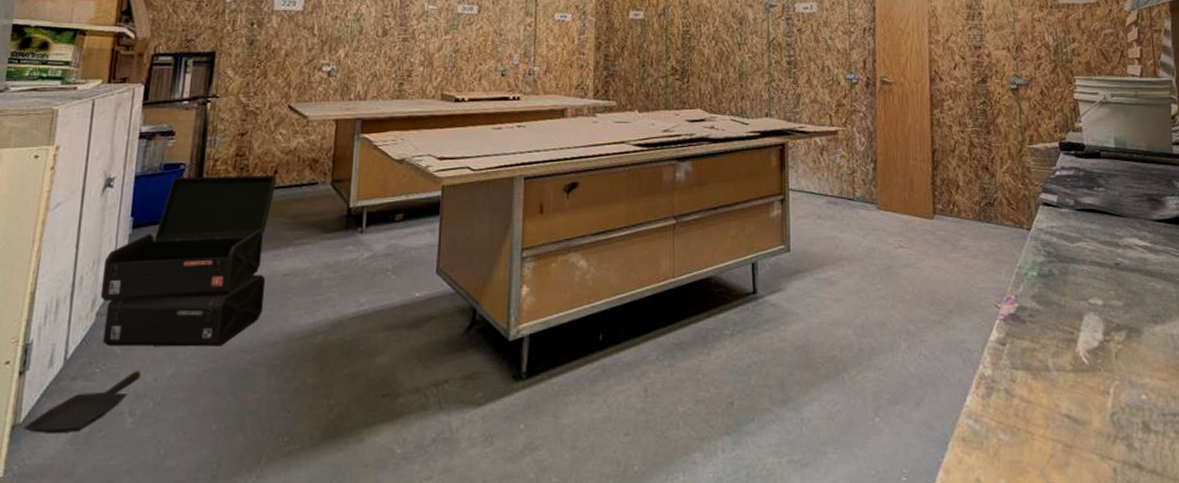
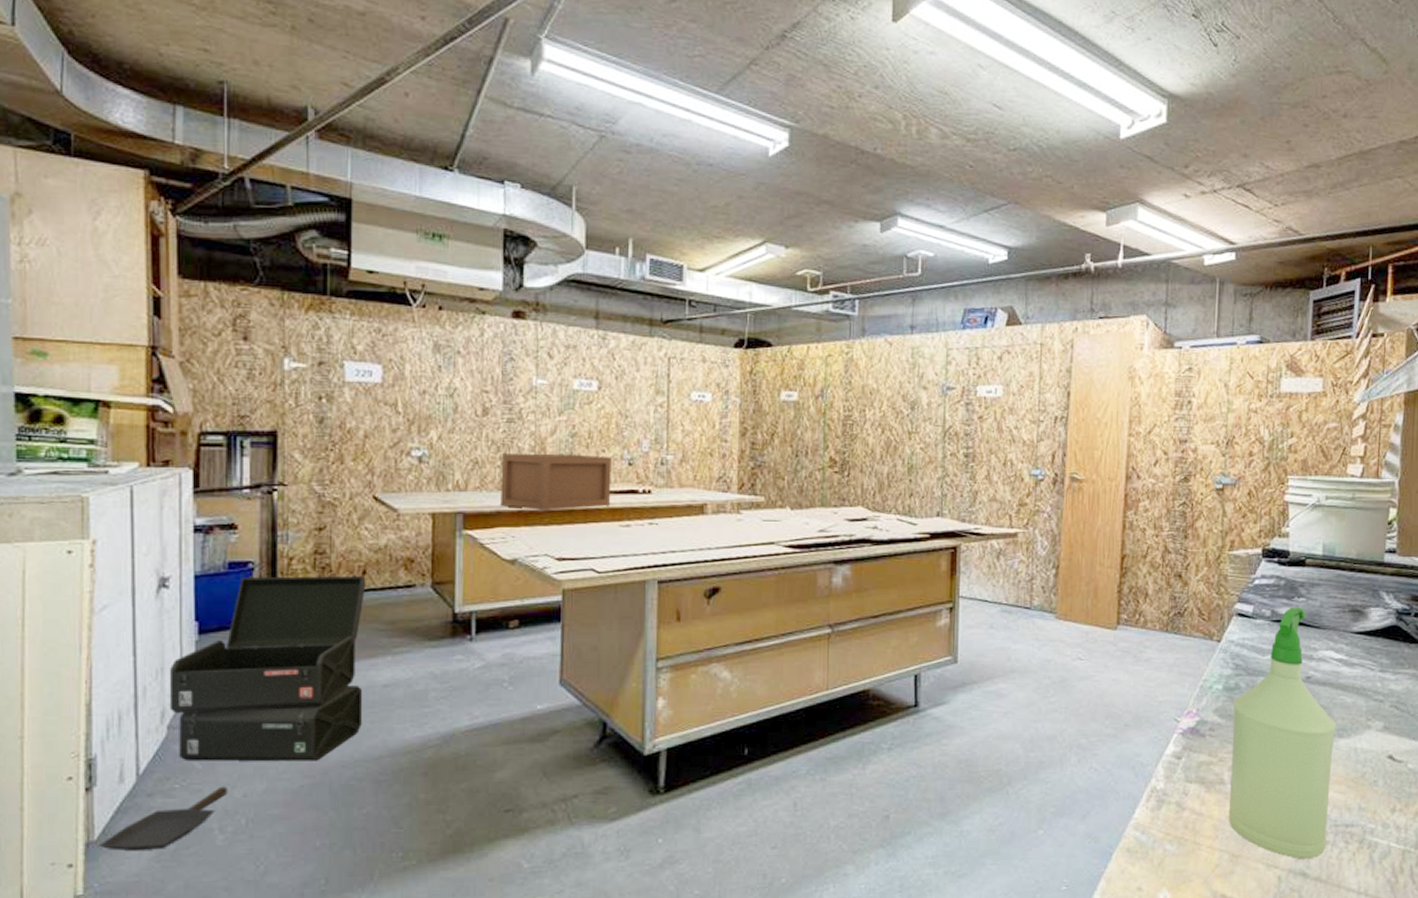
wooden box: none [393,68,487,116] -> present [501,454,611,510]
spray bottle: none [1048,196,1157,450] -> present [1228,607,1337,859]

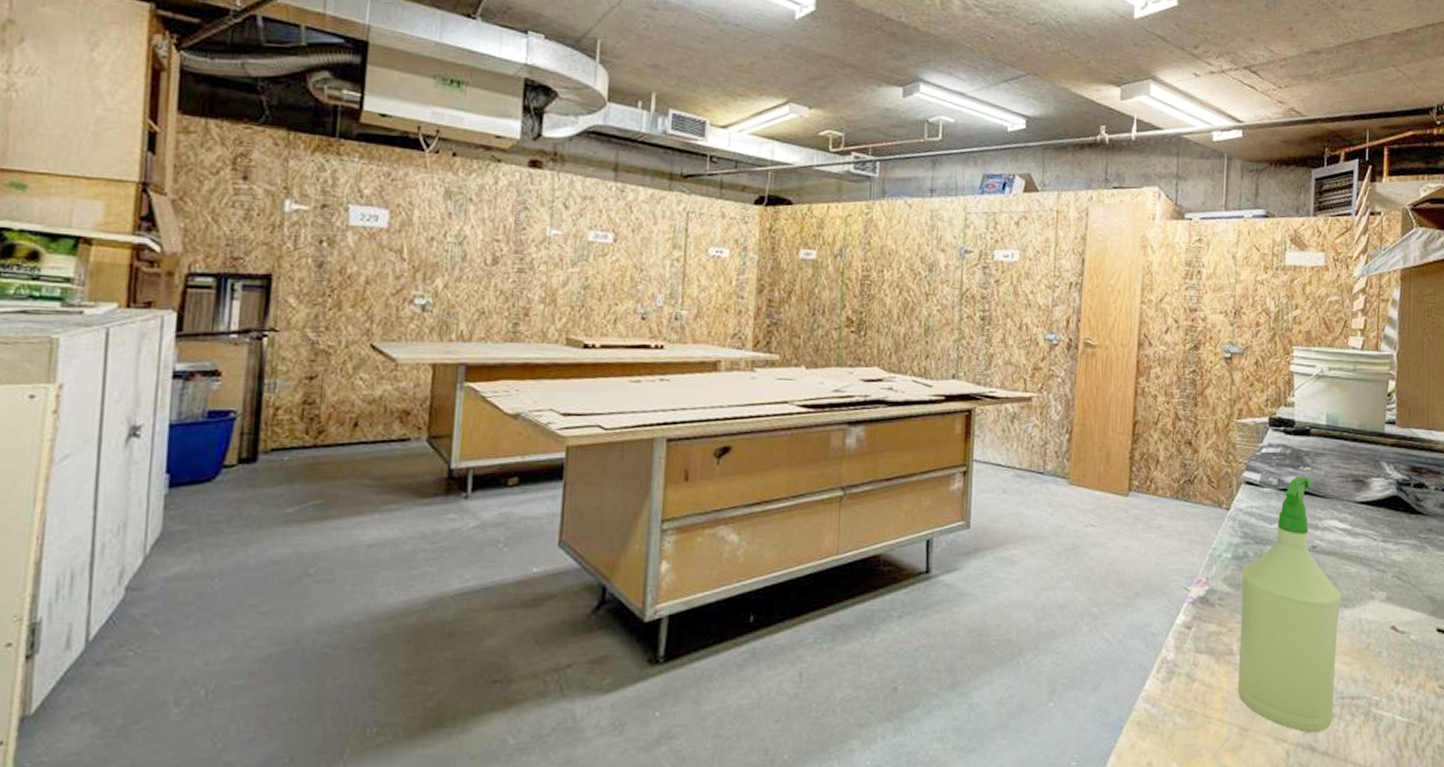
grill pan: present [99,786,228,851] -> none [35,654,188,726]
tool box: present [169,575,366,762] -> none [129,426,357,627]
wooden box: present [501,454,611,510] -> none [506,304,624,364]

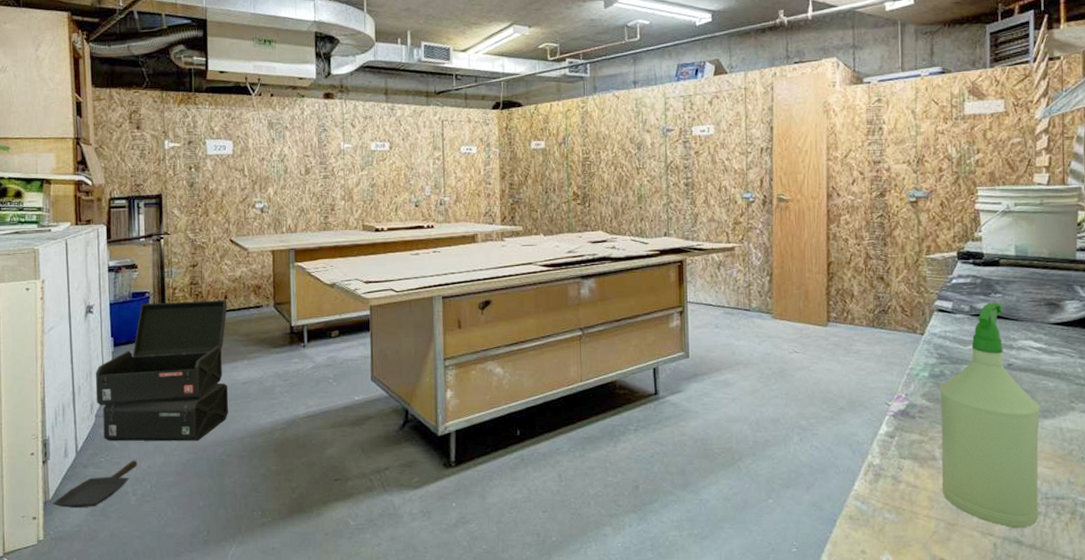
grill pan: none [35,654,188,726] -> present [53,460,137,507]
tool box: none [129,426,357,627] -> present [95,299,229,441]

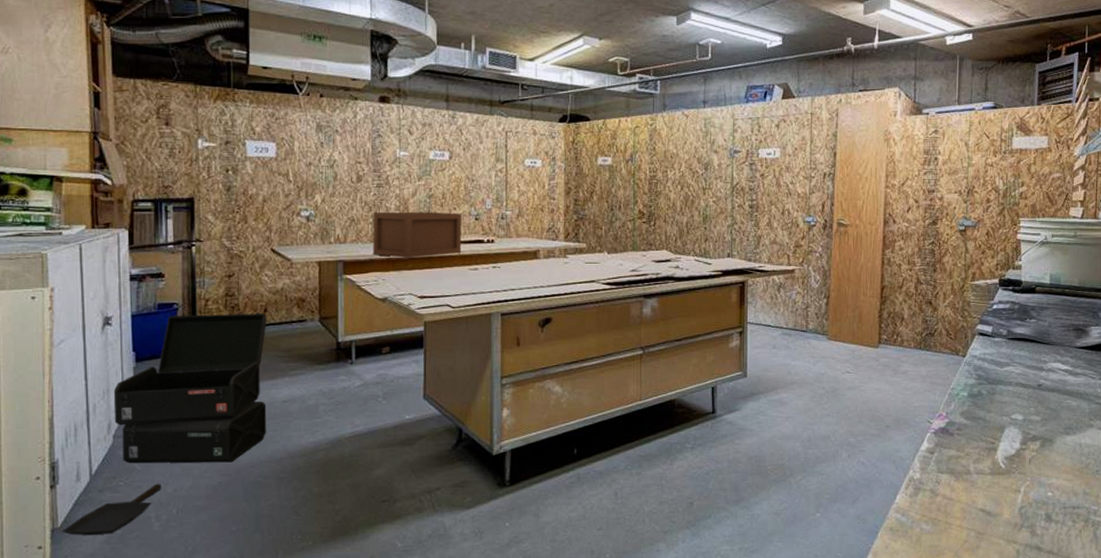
wooden box: none [320,200,403,245] -> present [373,213,462,258]
spray bottle: present [939,302,1041,528] -> none [974,327,1064,536]

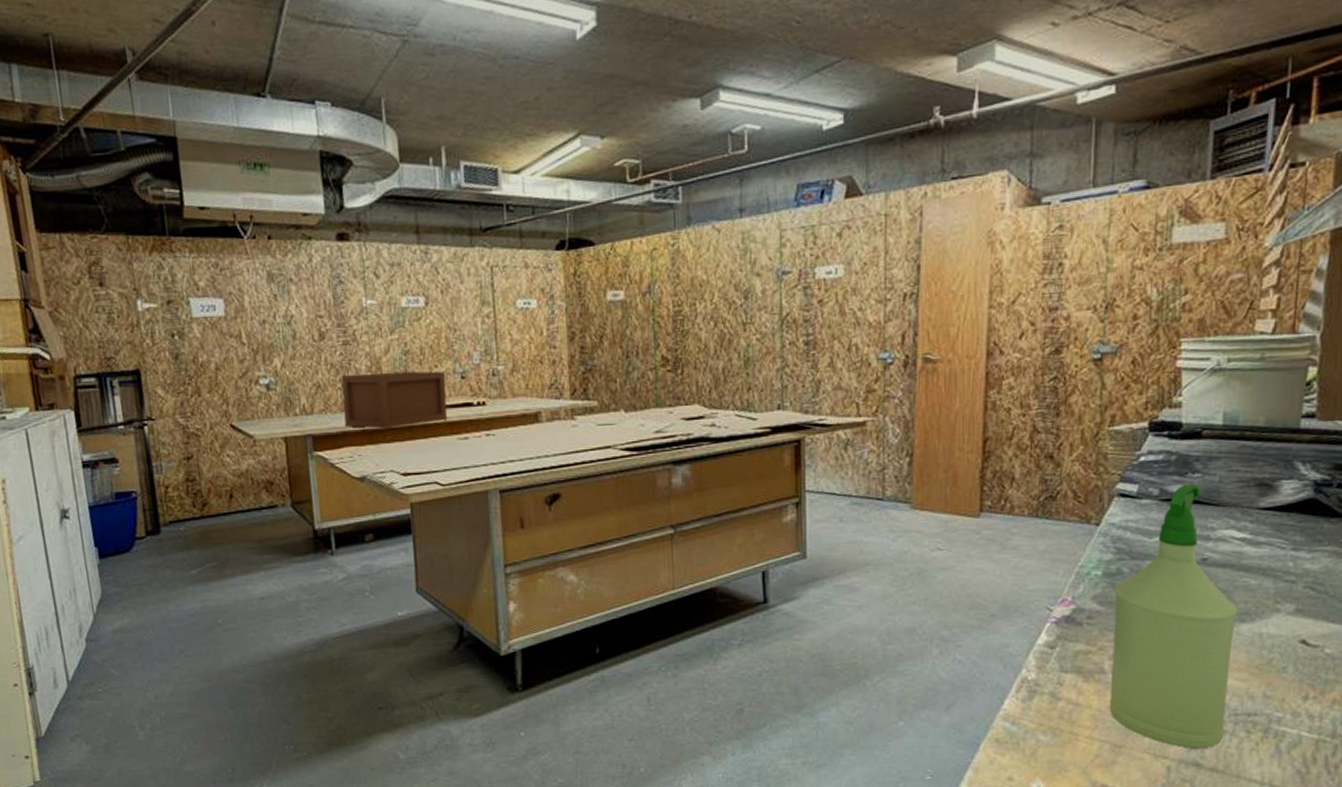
grill pan: present [62,483,162,535] -> none [46,690,142,745]
tool box: present [113,313,267,464] -> none [80,499,246,669]
spray bottle: none [974,327,1064,536] -> present [1109,483,1238,749]

